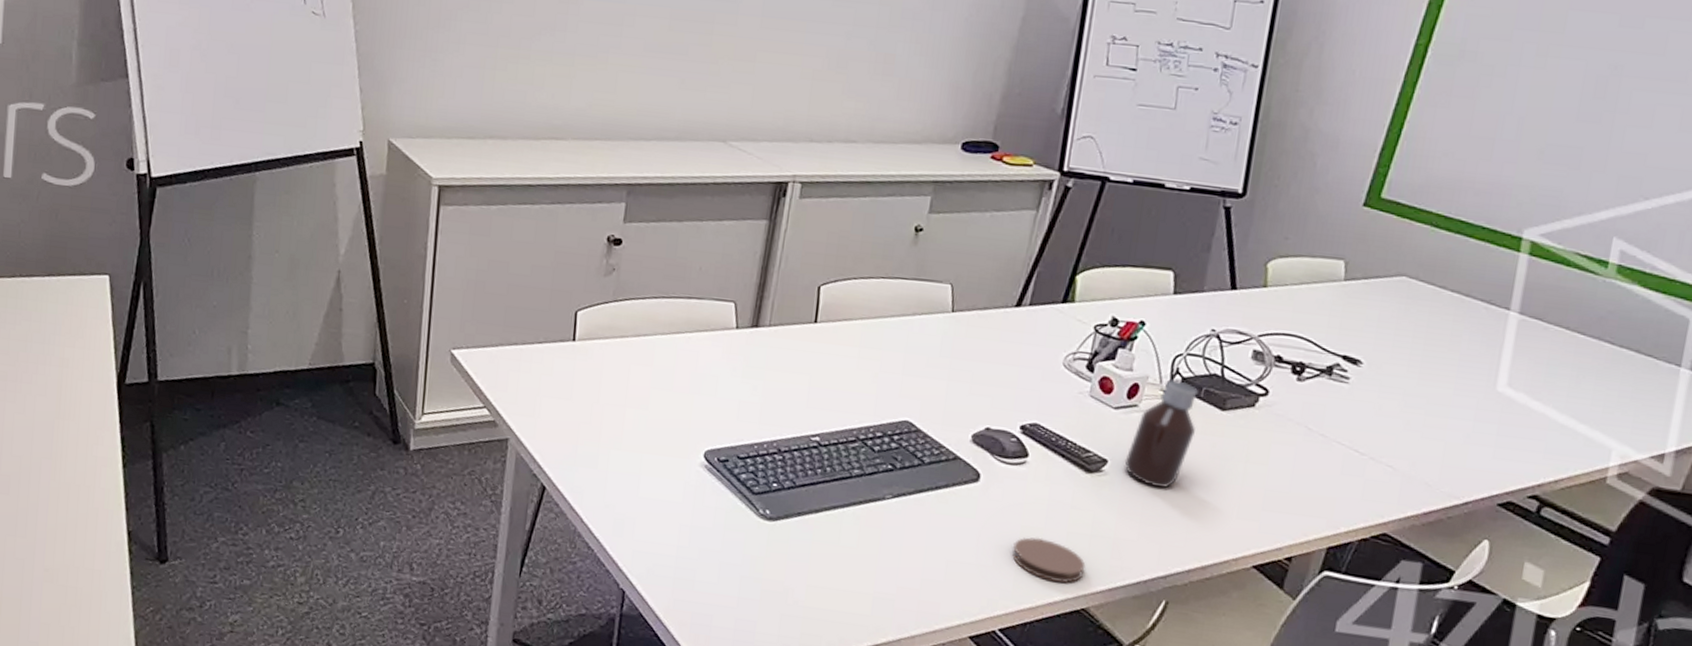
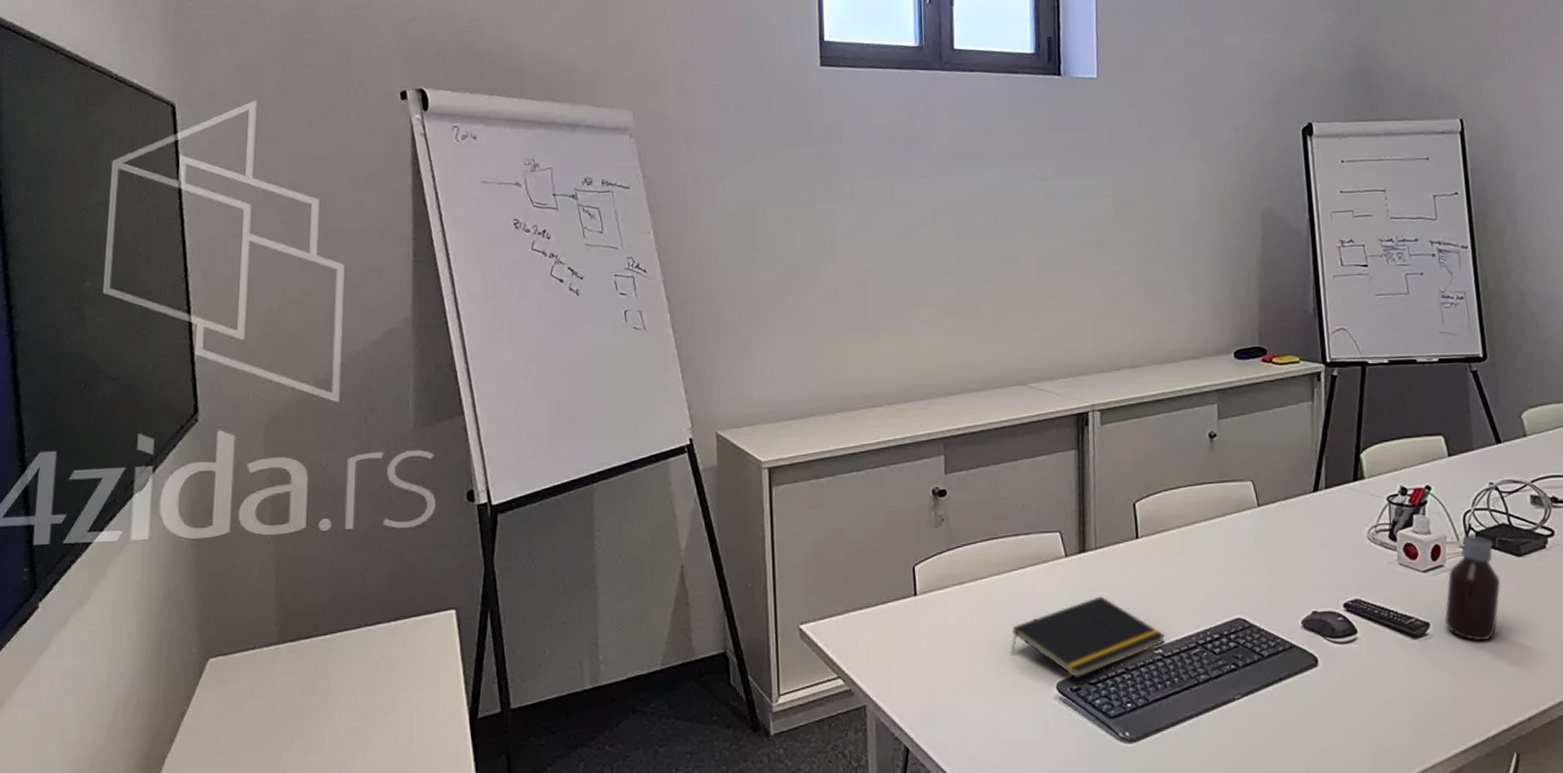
notepad: none [663,374,826,451] -> present [1011,596,1166,679]
coaster: present [1012,537,1086,583] -> none [1363,711,1435,753]

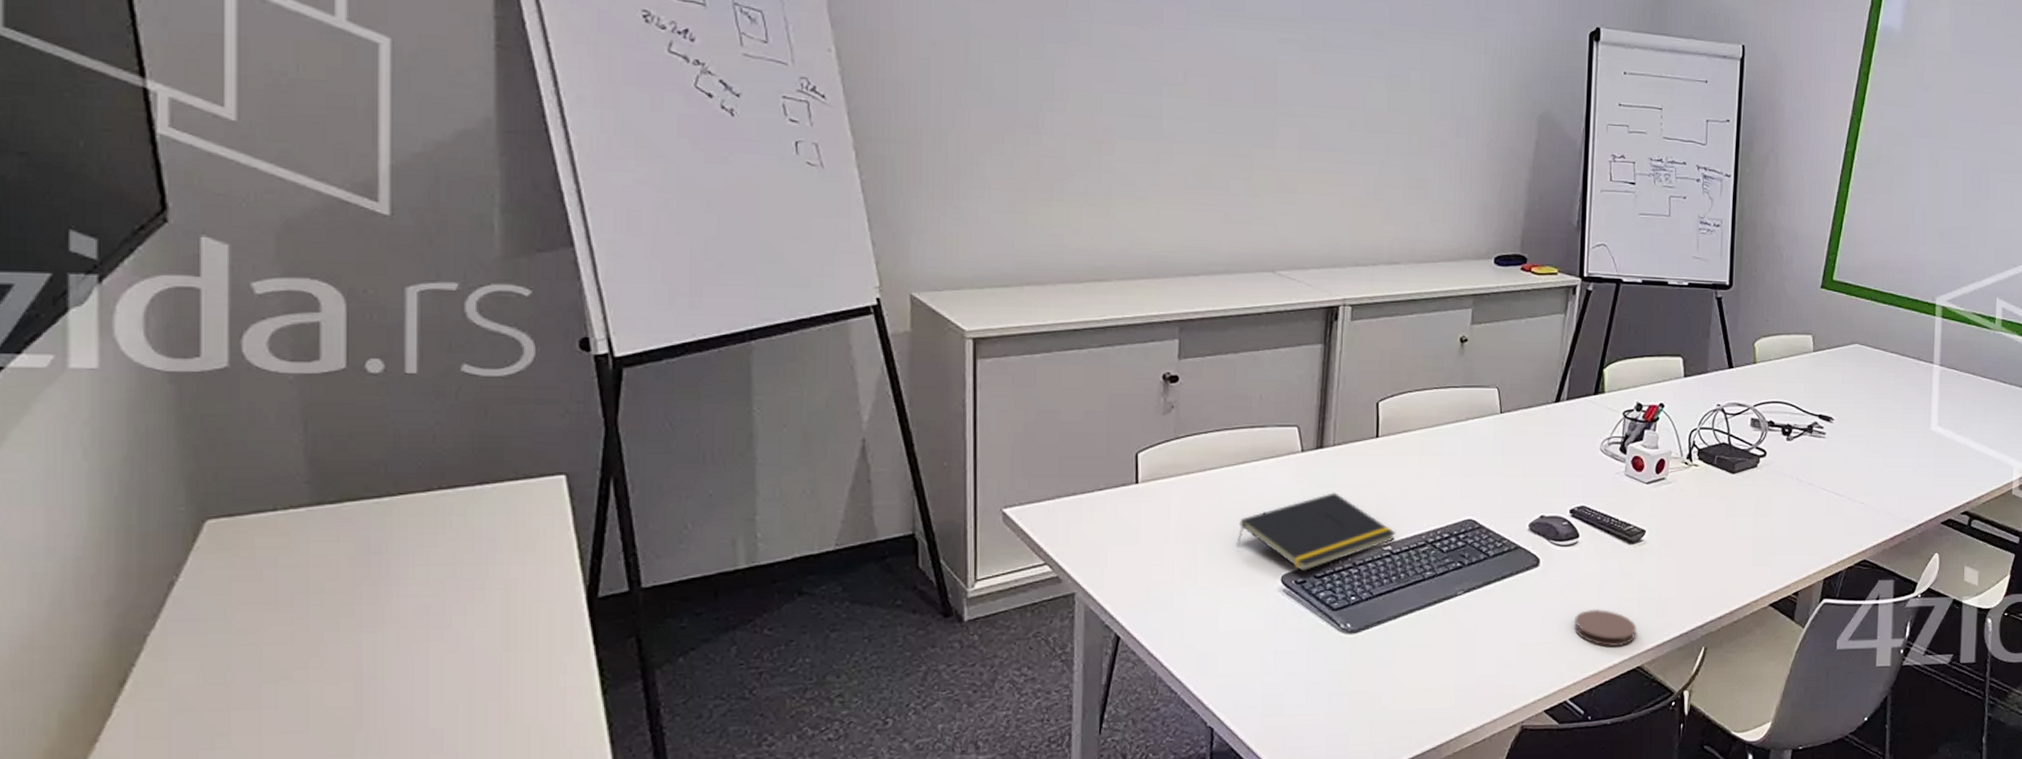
coaster: none [1363,711,1435,753] -> present [1573,608,1637,646]
bottle: present [1444,534,1501,641] -> none [1659,451,1713,547]

